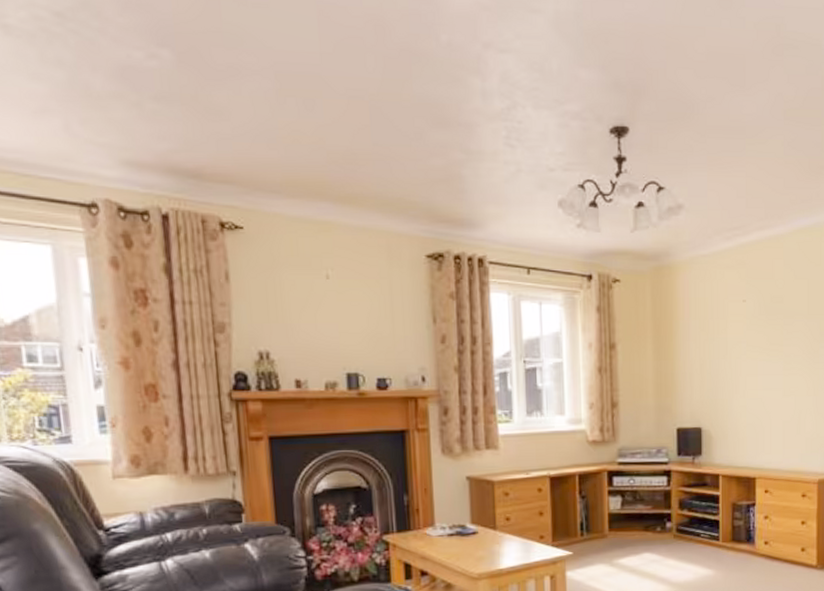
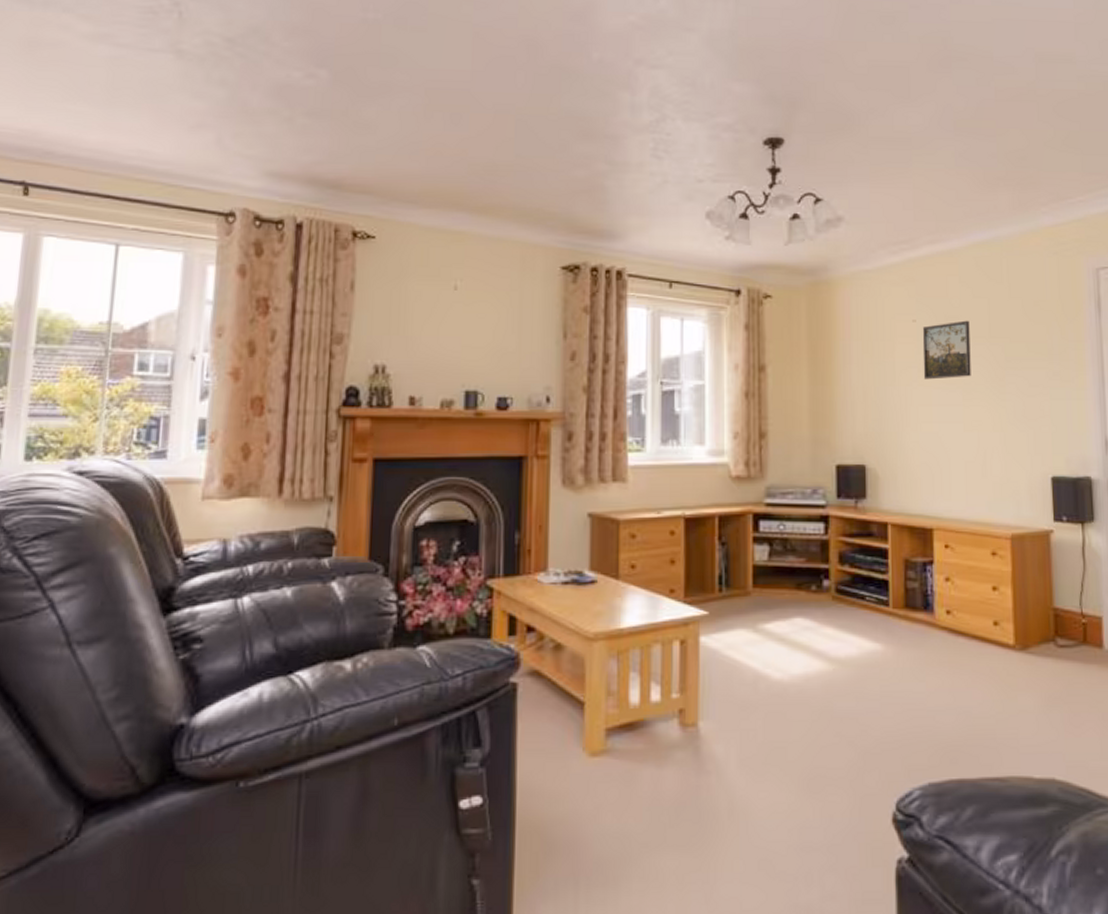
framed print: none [751,300,791,353] -> present [922,320,971,380]

